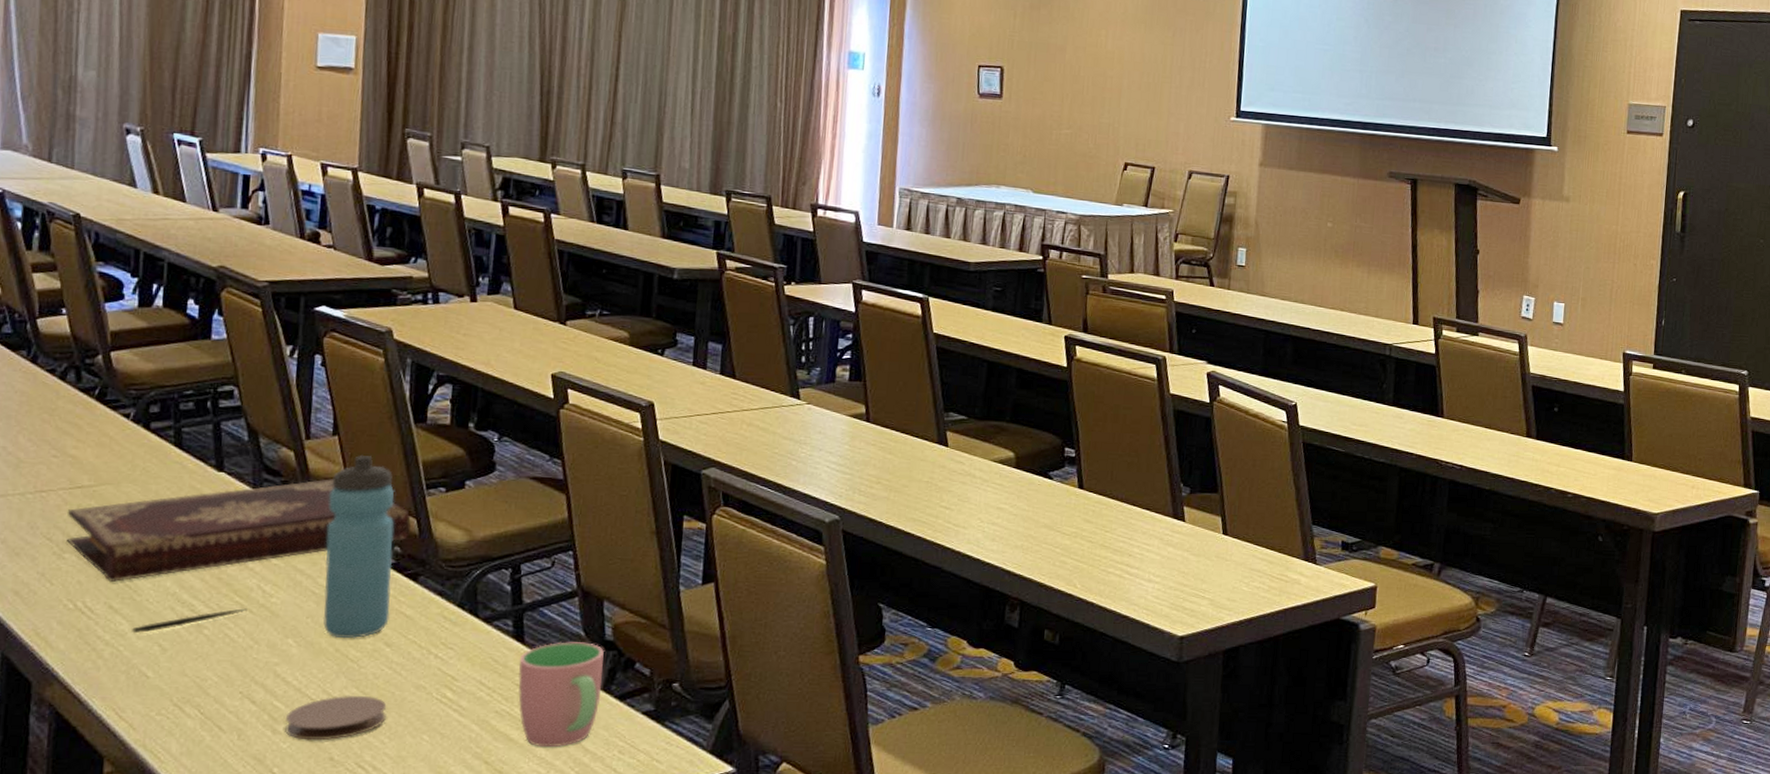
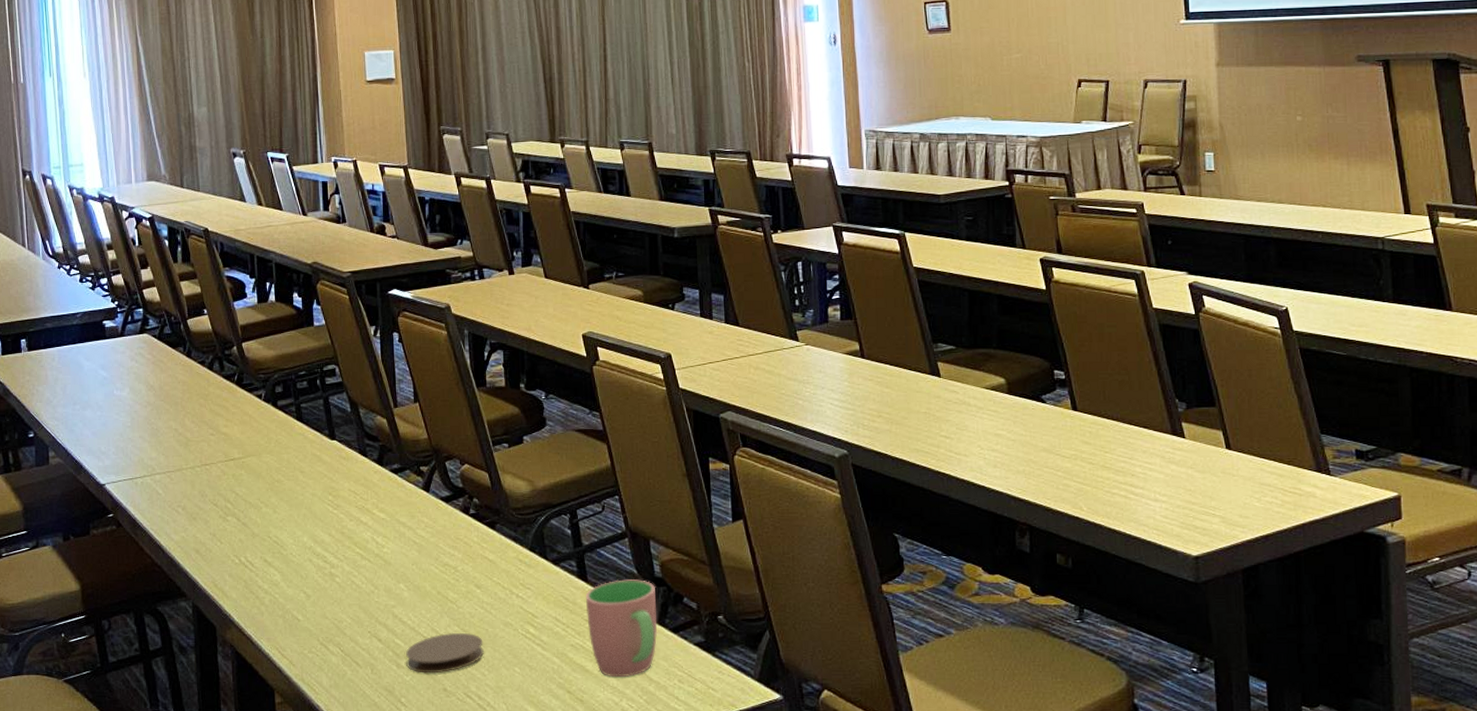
book: present [67,479,411,583] -> none [226,441,484,540]
pen: present [132,608,247,634] -> none [283,558,366,583]
water bottle: present [323,454,395,639] -> none [418,418,476,582]

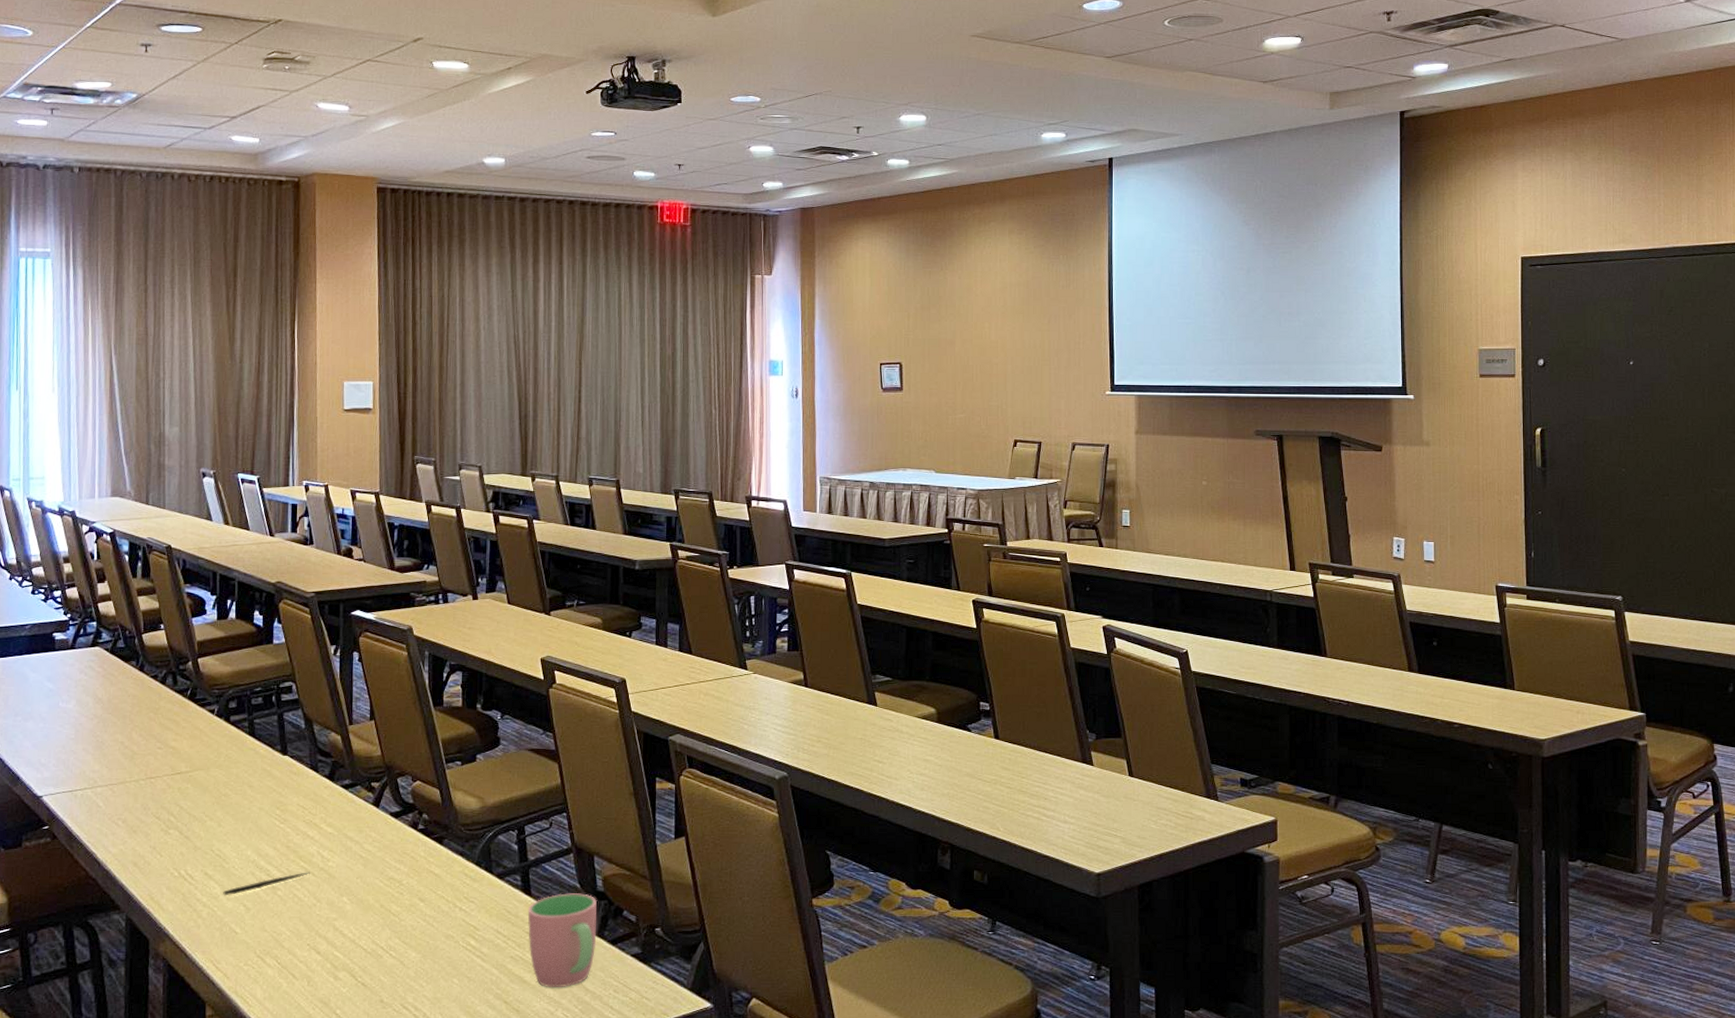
pen: none [283,558,366,583] -> present [223,872,310,896]
coaster: present [406,632,484,674] -> none [344,944,423,985]

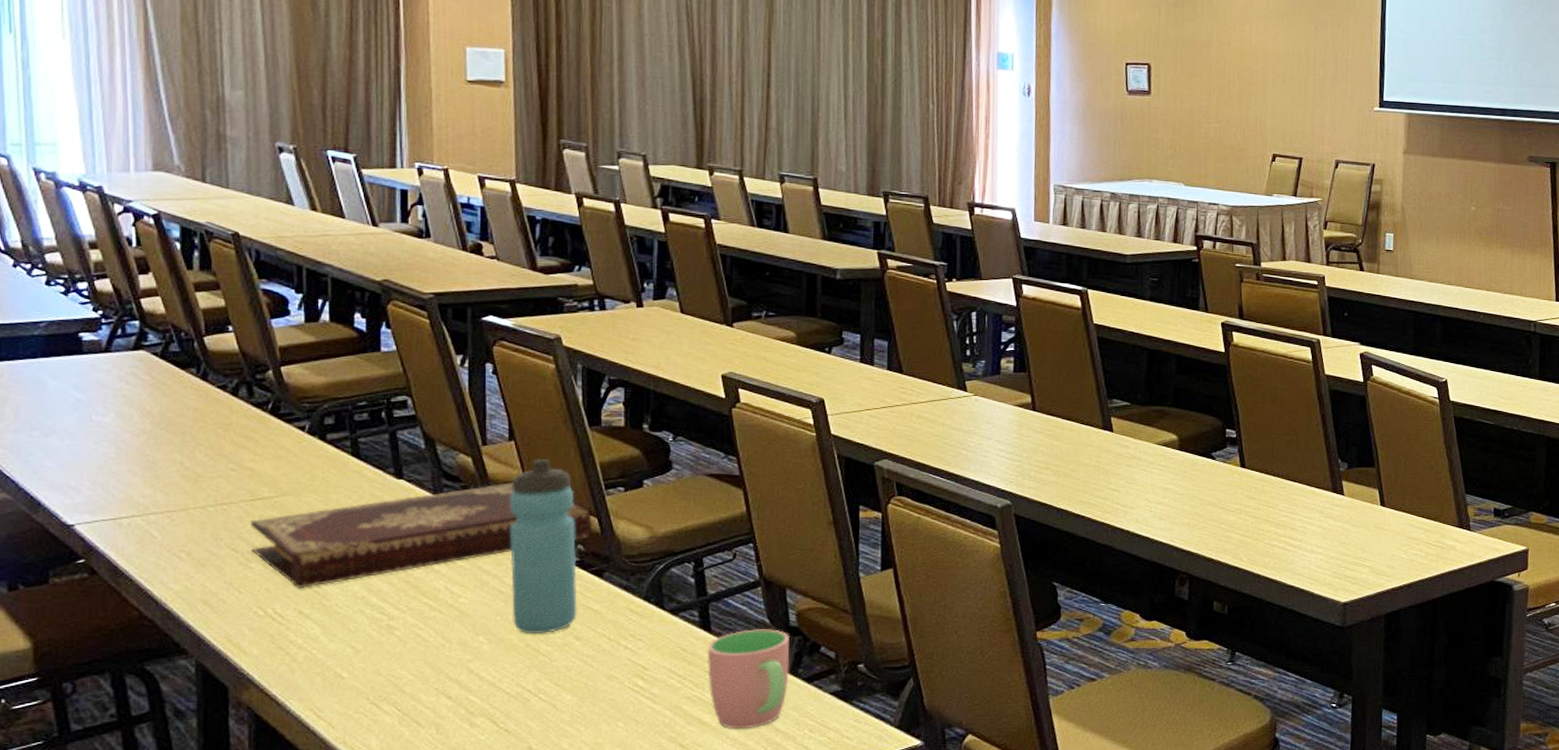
book: none [171,758,435,853] -> present [251,482,592,589]
pen: present [223,872,310,896] -> none [324,609,436,637]
water bottle: none [369,736,422,896] -> present [510,458,577,634]

